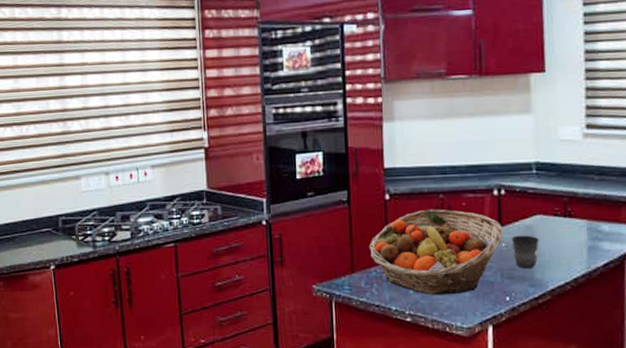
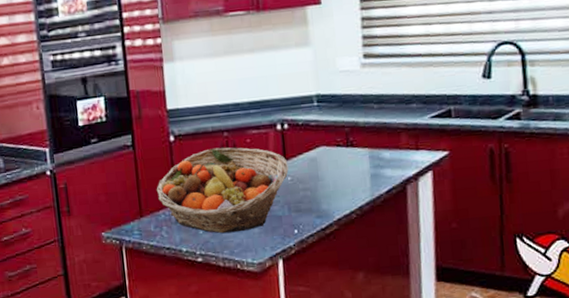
mug: present [511,235,539,268] -> none [296,167,324,200]

